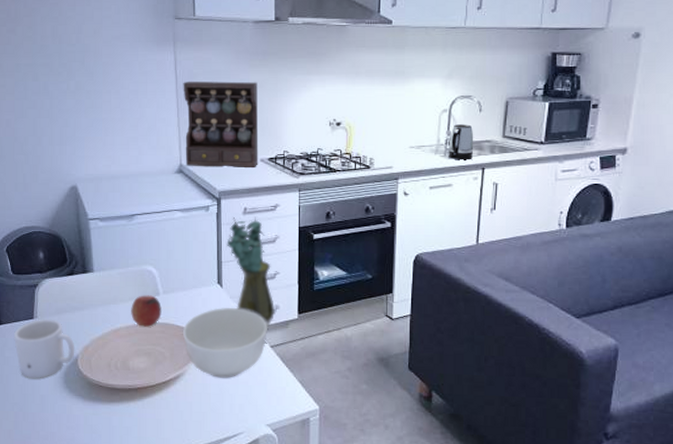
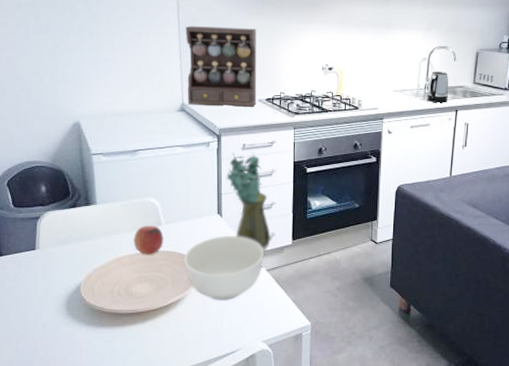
mug: present [13,319,75,379] -> none [14,250,78,307]

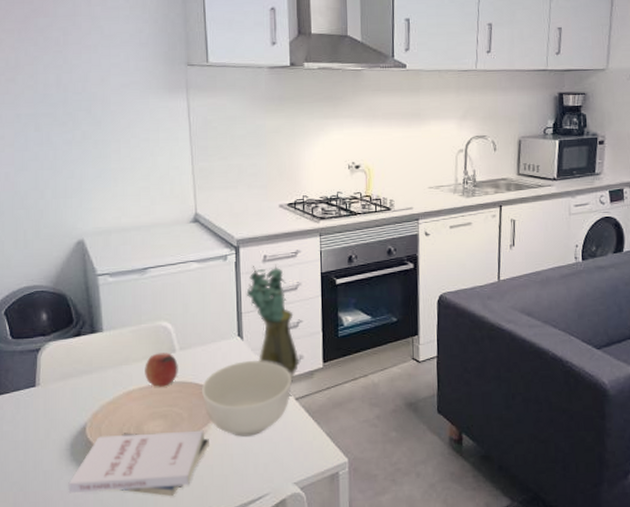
books: none [64,293,190,347] -> present [68,430,209,496]
spice rack: present [185,25,257,107] -> none [197,127,277,215]
kettle: present [427,70,449,103] -> none [466,162,491,199]

